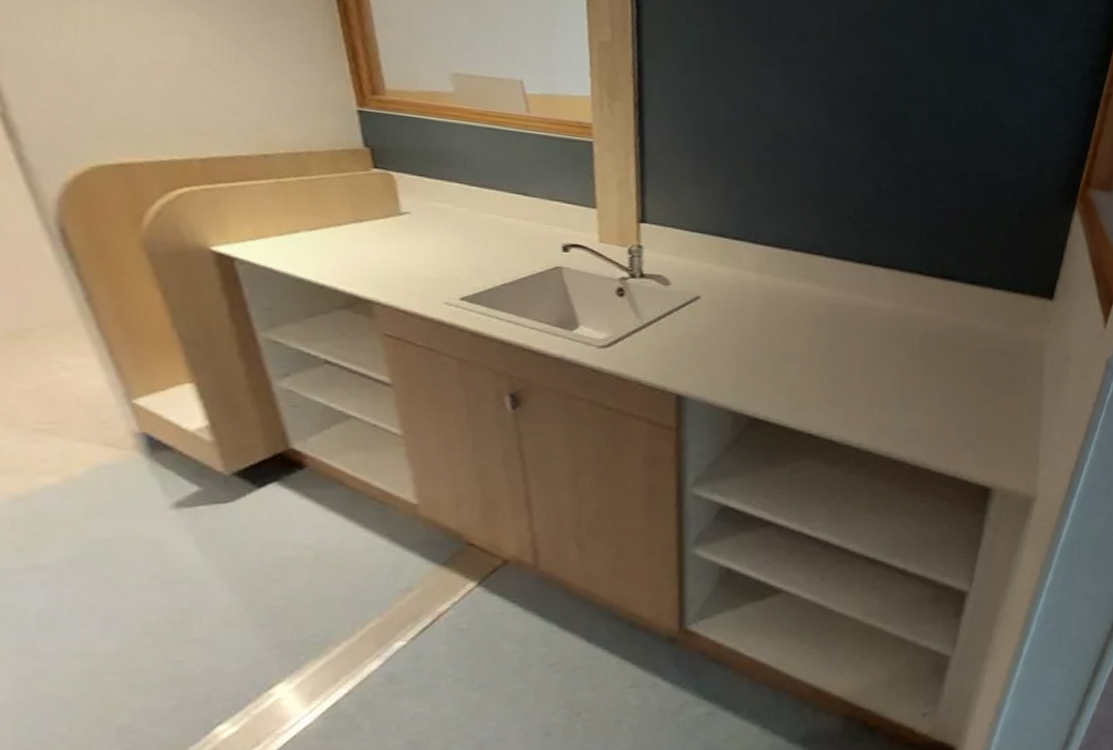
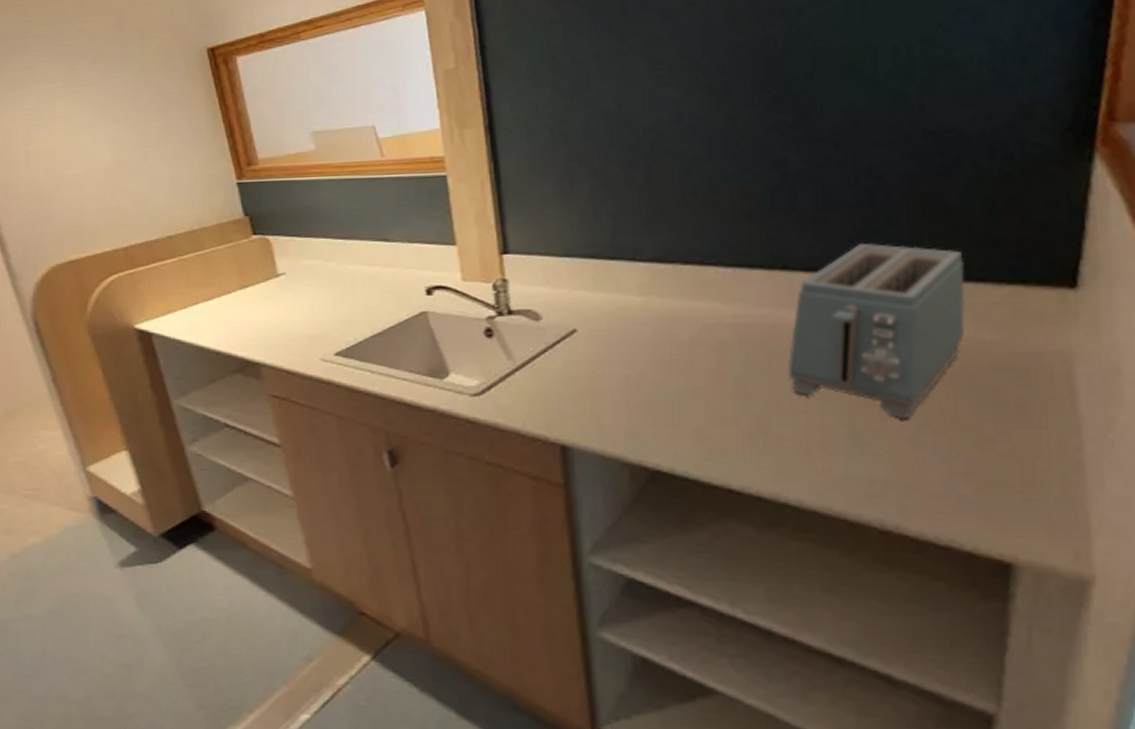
toaster: none [862,251,989,385] -> present [787,243,965,420]

